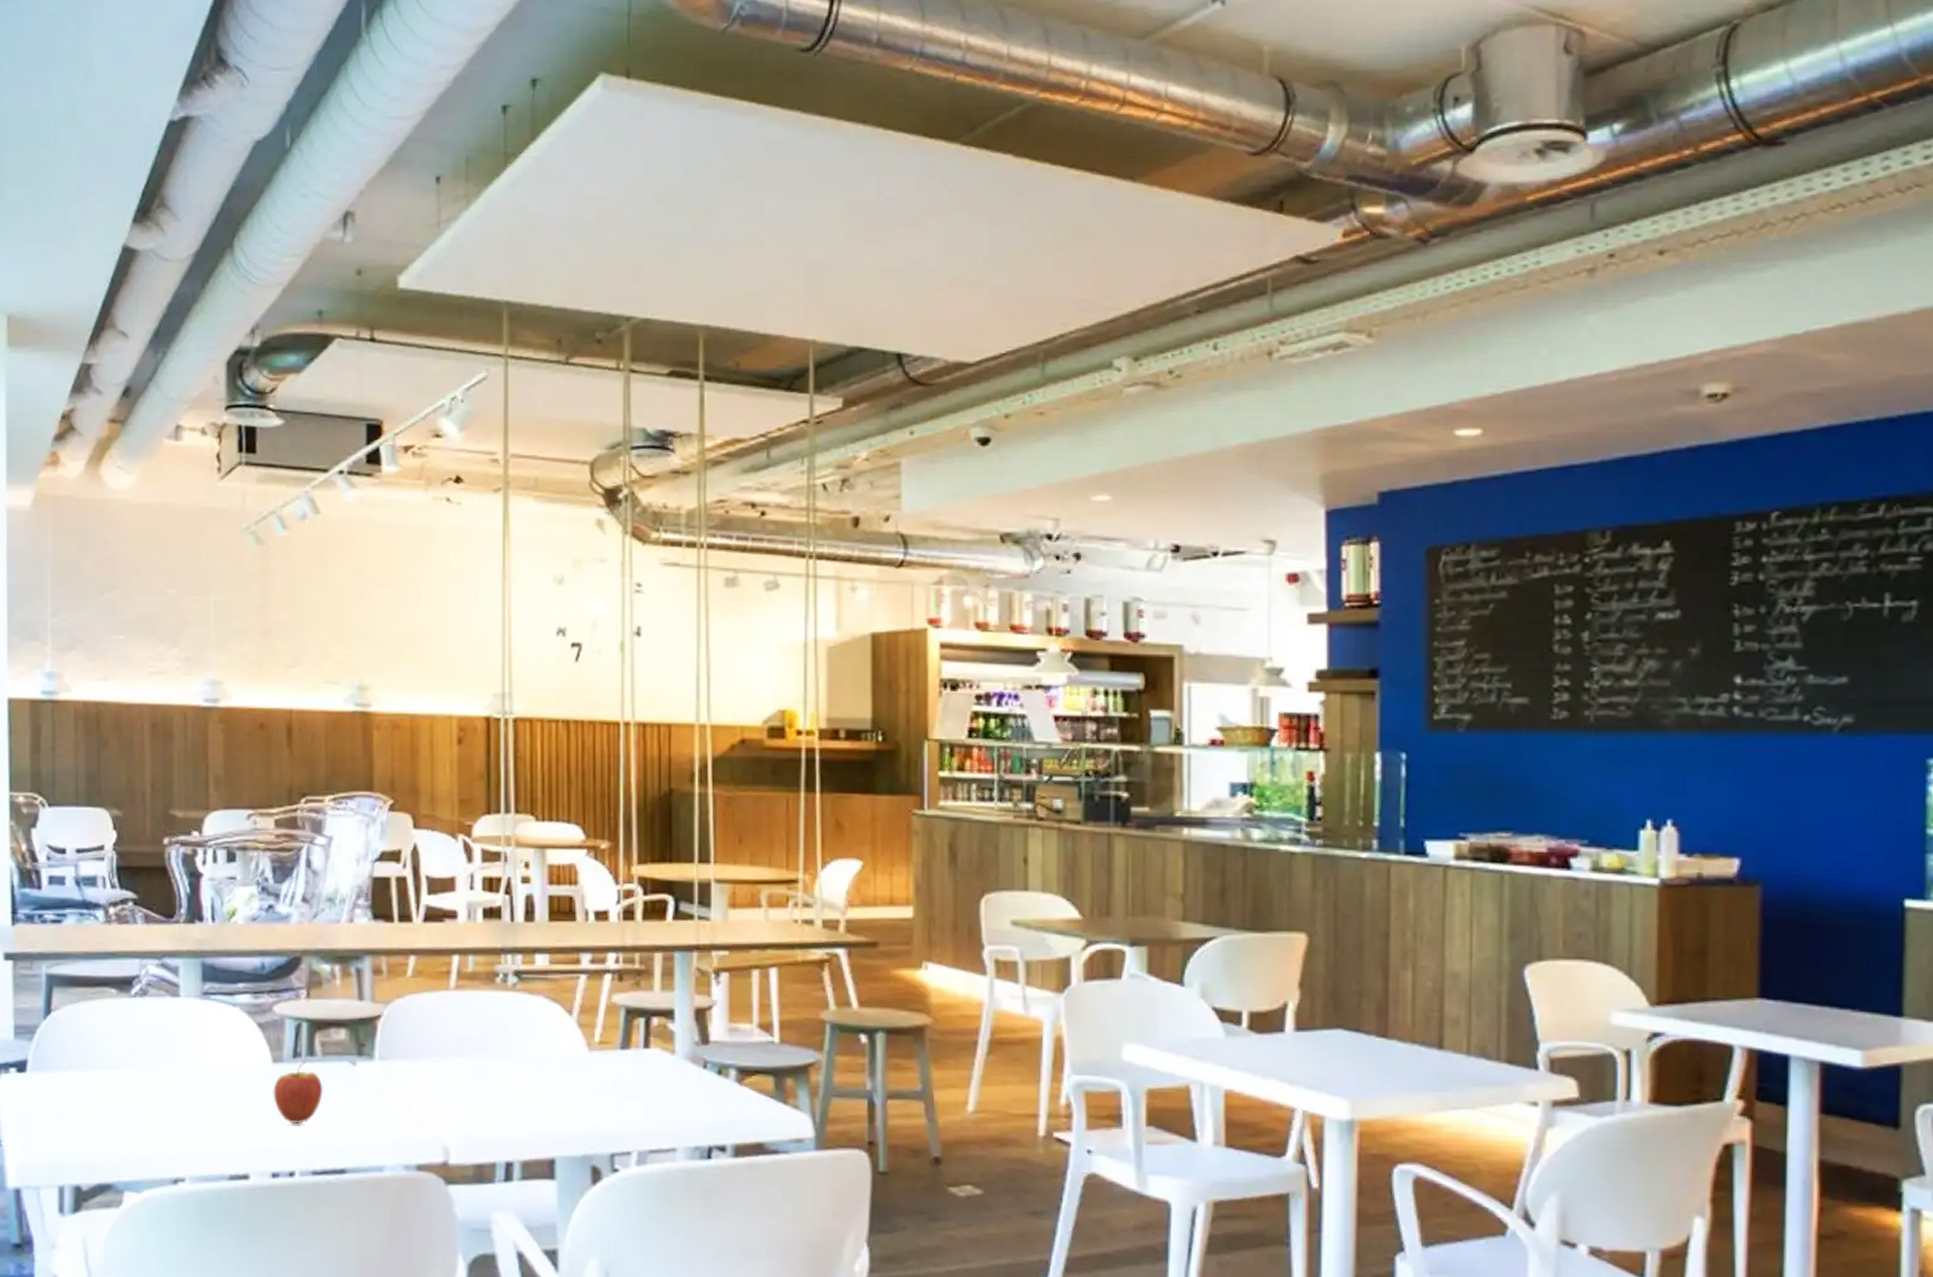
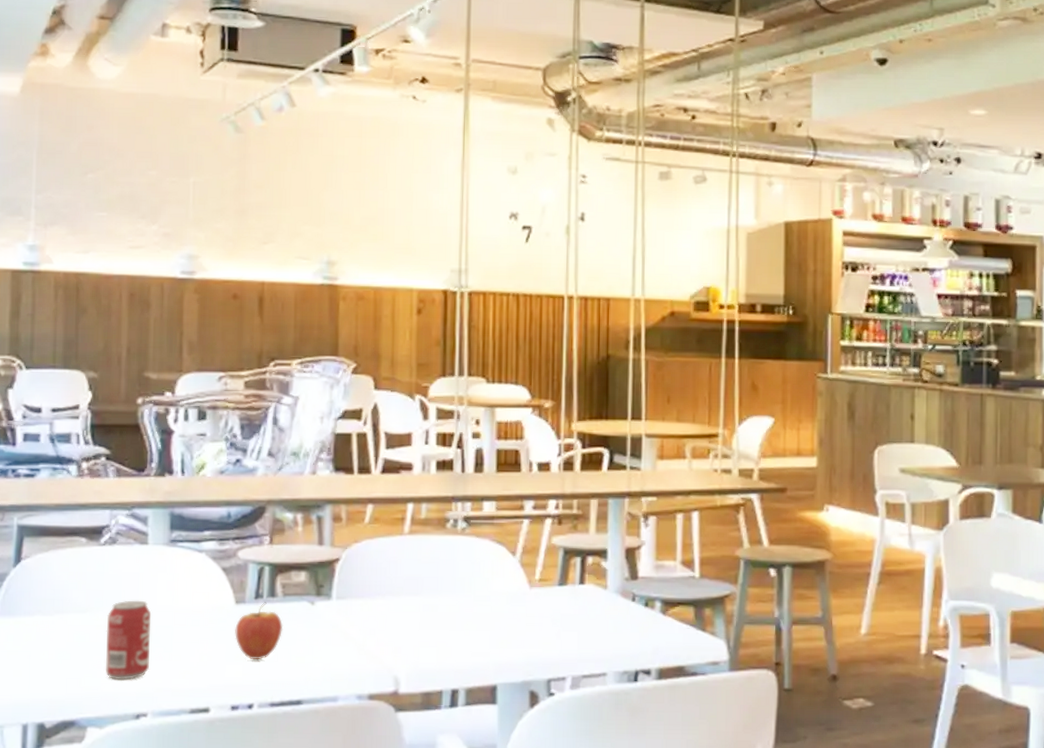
beverage can: none [140,1056,186,1143] -> present [106,600,152,681]

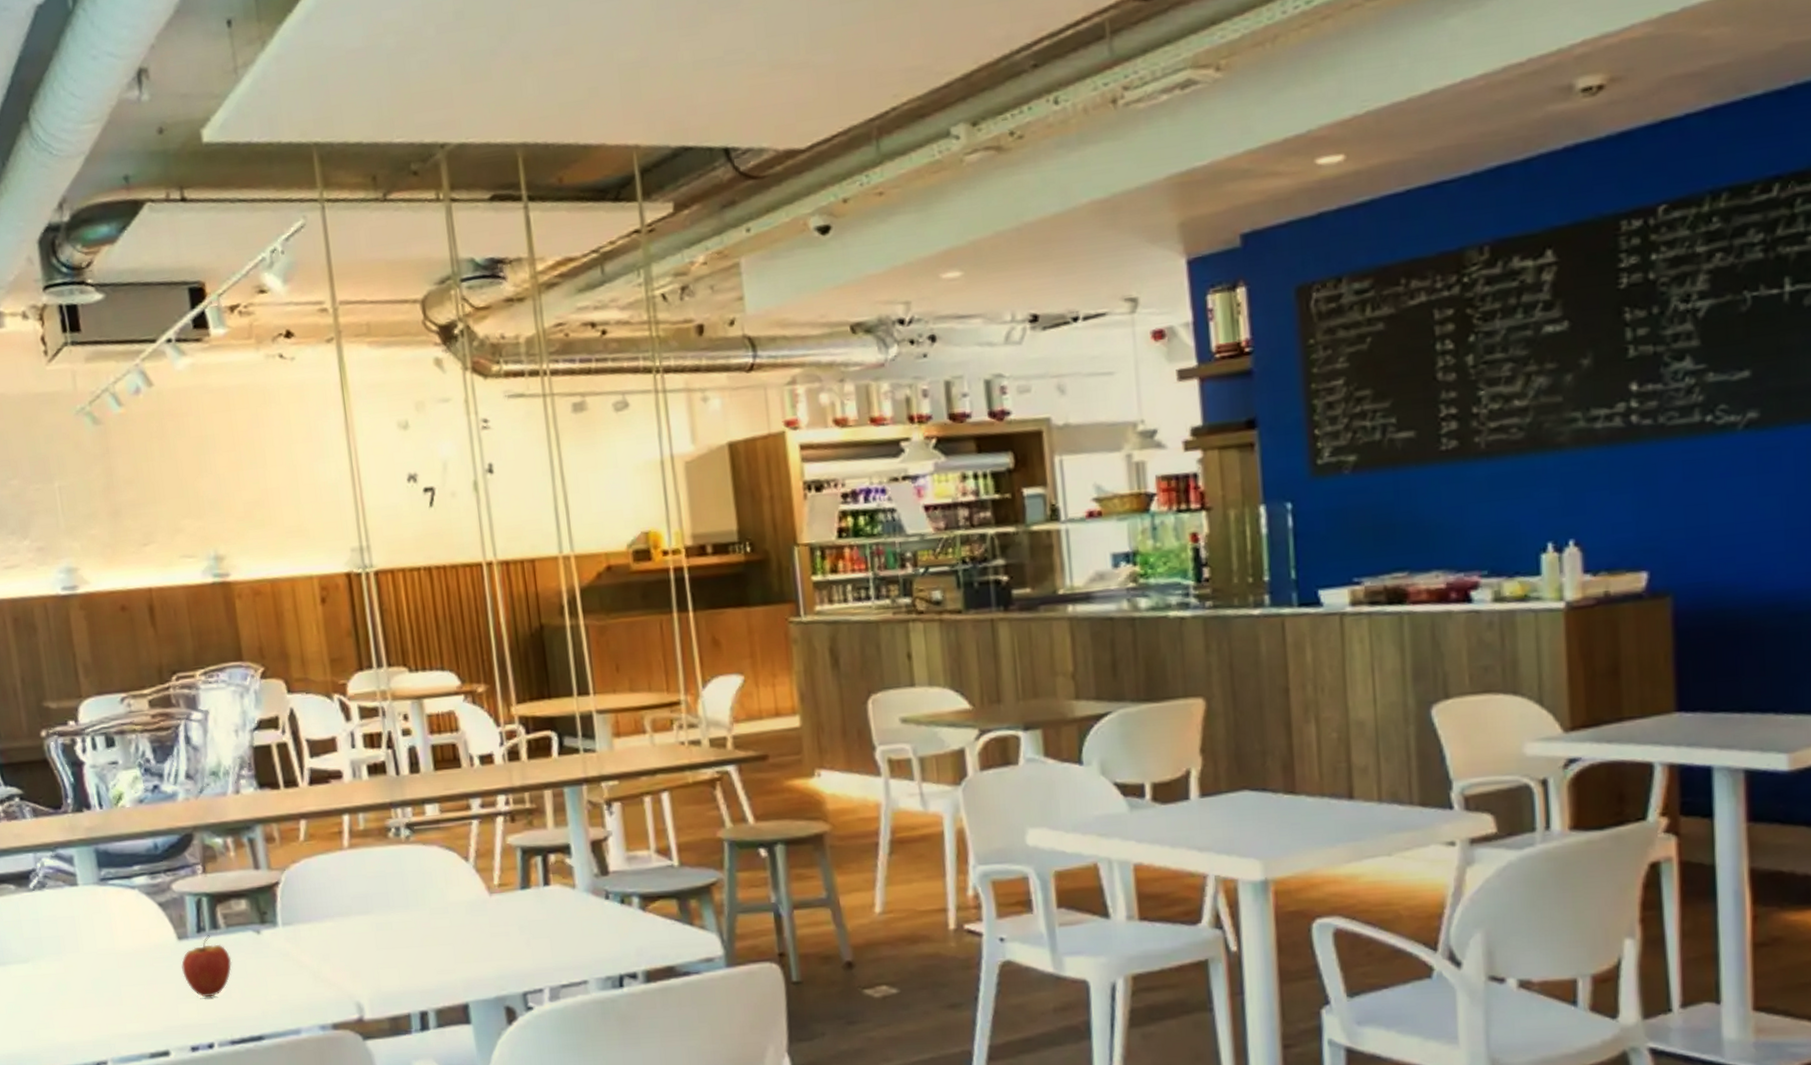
beverage can: present [106,600,152,681] -> none [50,944,101,1030]

